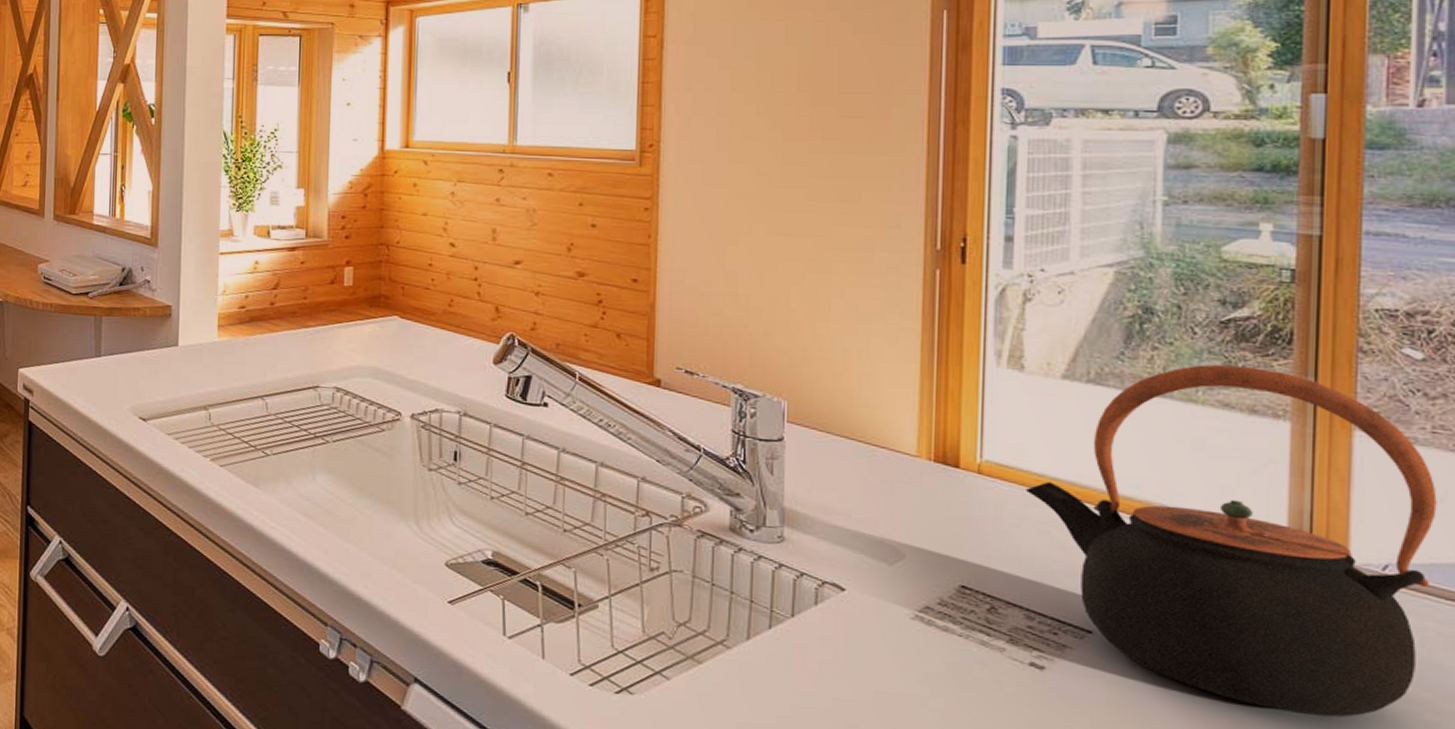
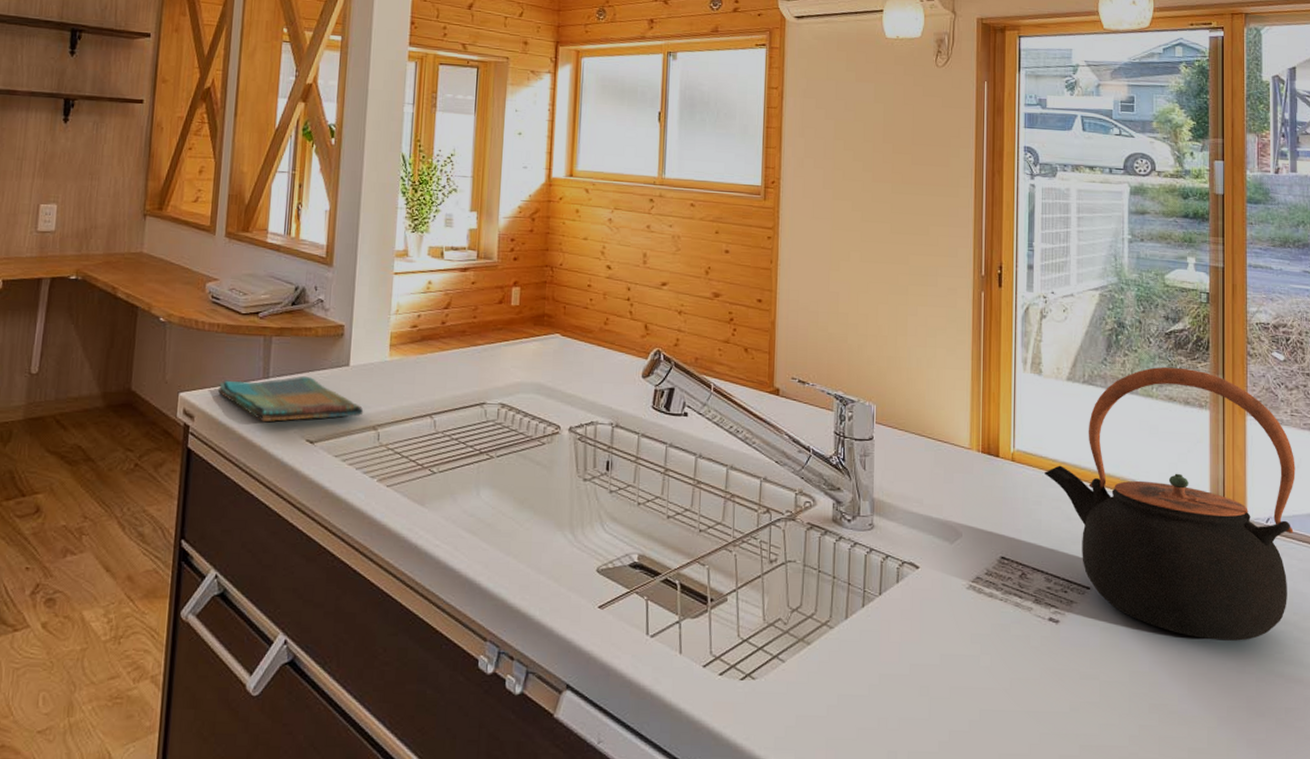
dish towel: none [53,355,194,399] -> present [217,376,364,422]

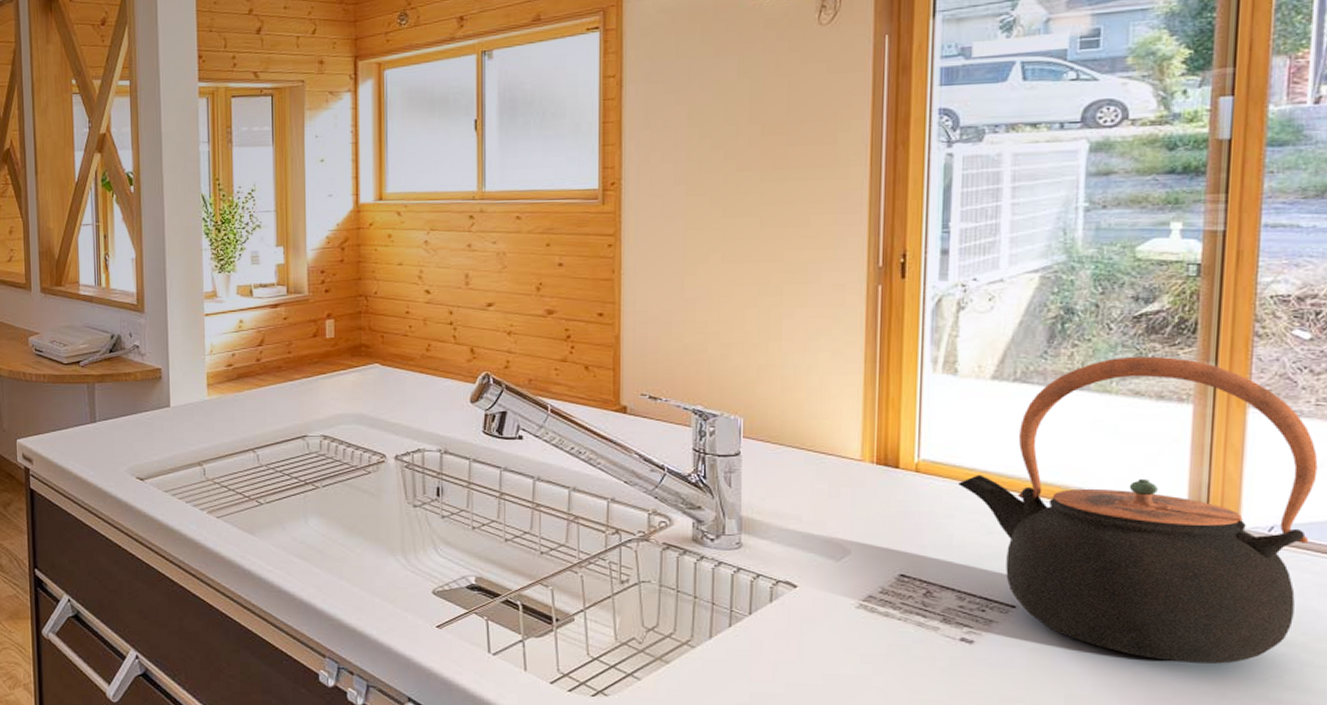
dish towel: present [217,376,364,422] -> none [50,419,188,463]

